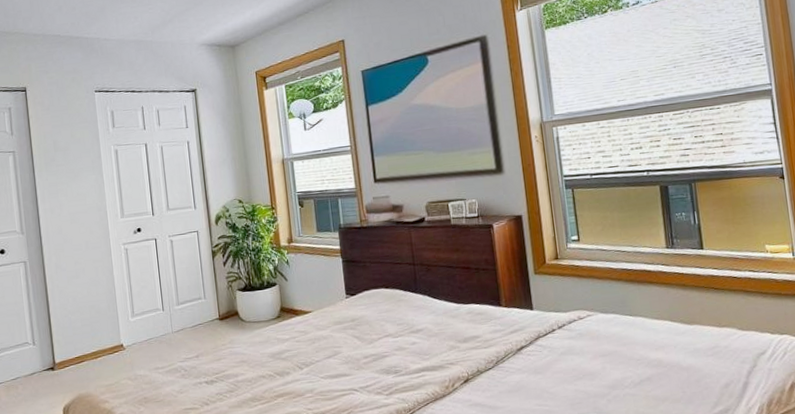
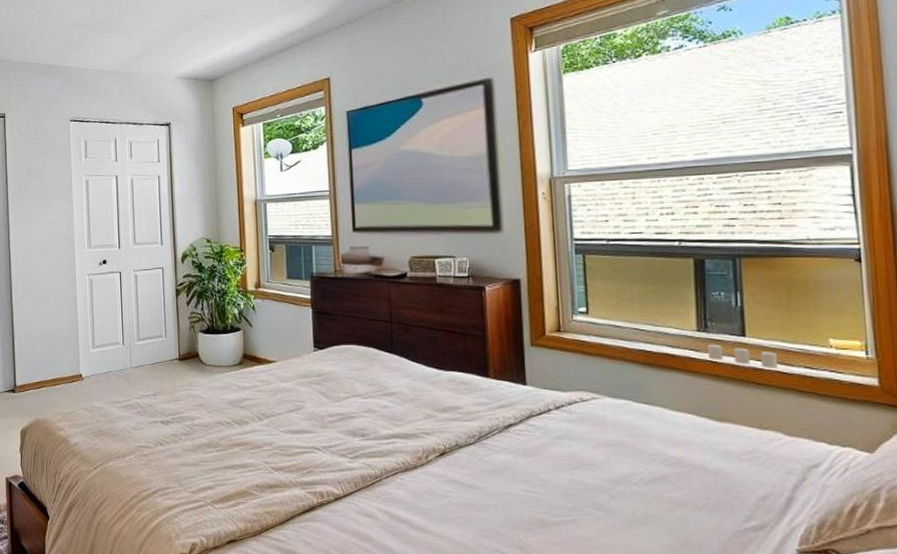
candle: none [675,258,729,275] -> present [707,344,777,368]

